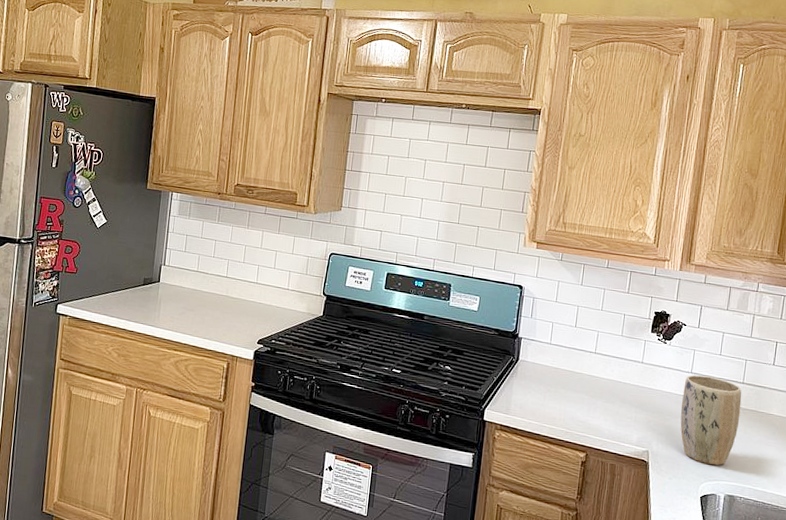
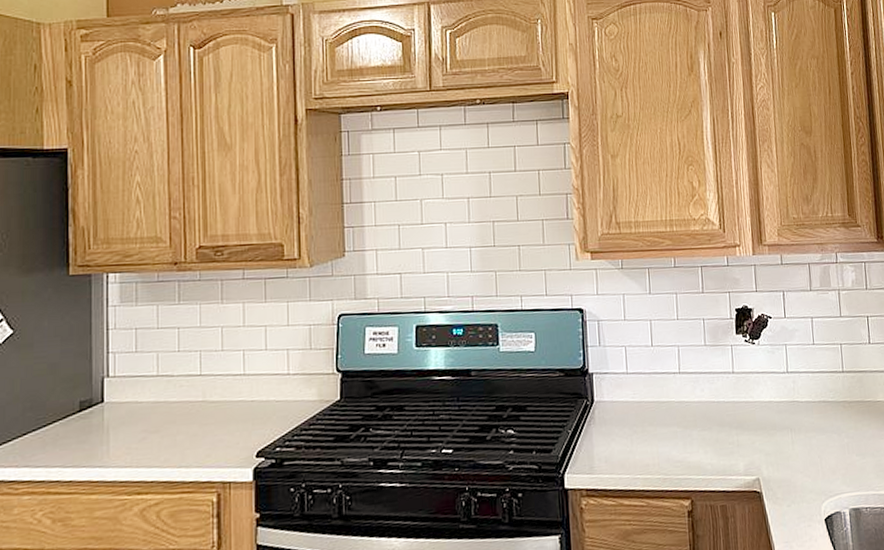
plant pot: present [680,374,742,466] -> none [782,372,848,478]

